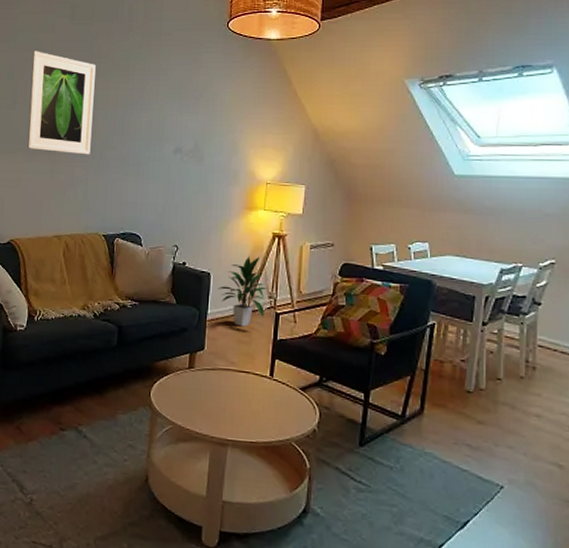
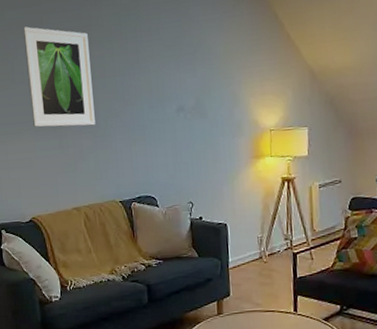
indoor plant: present [217,256,269,327] -> none [235,202,284,270]

